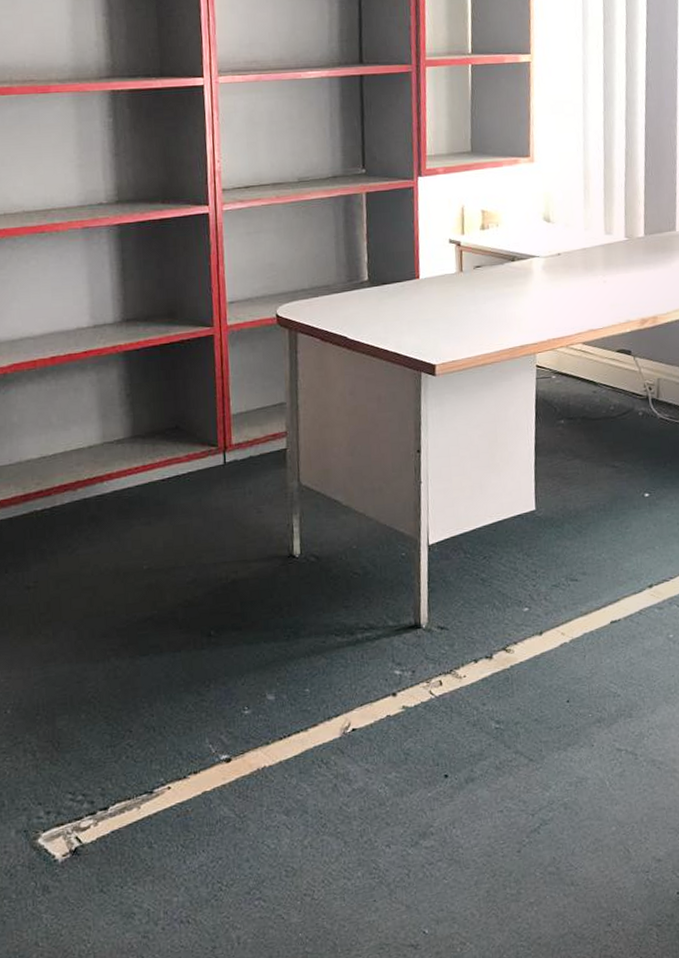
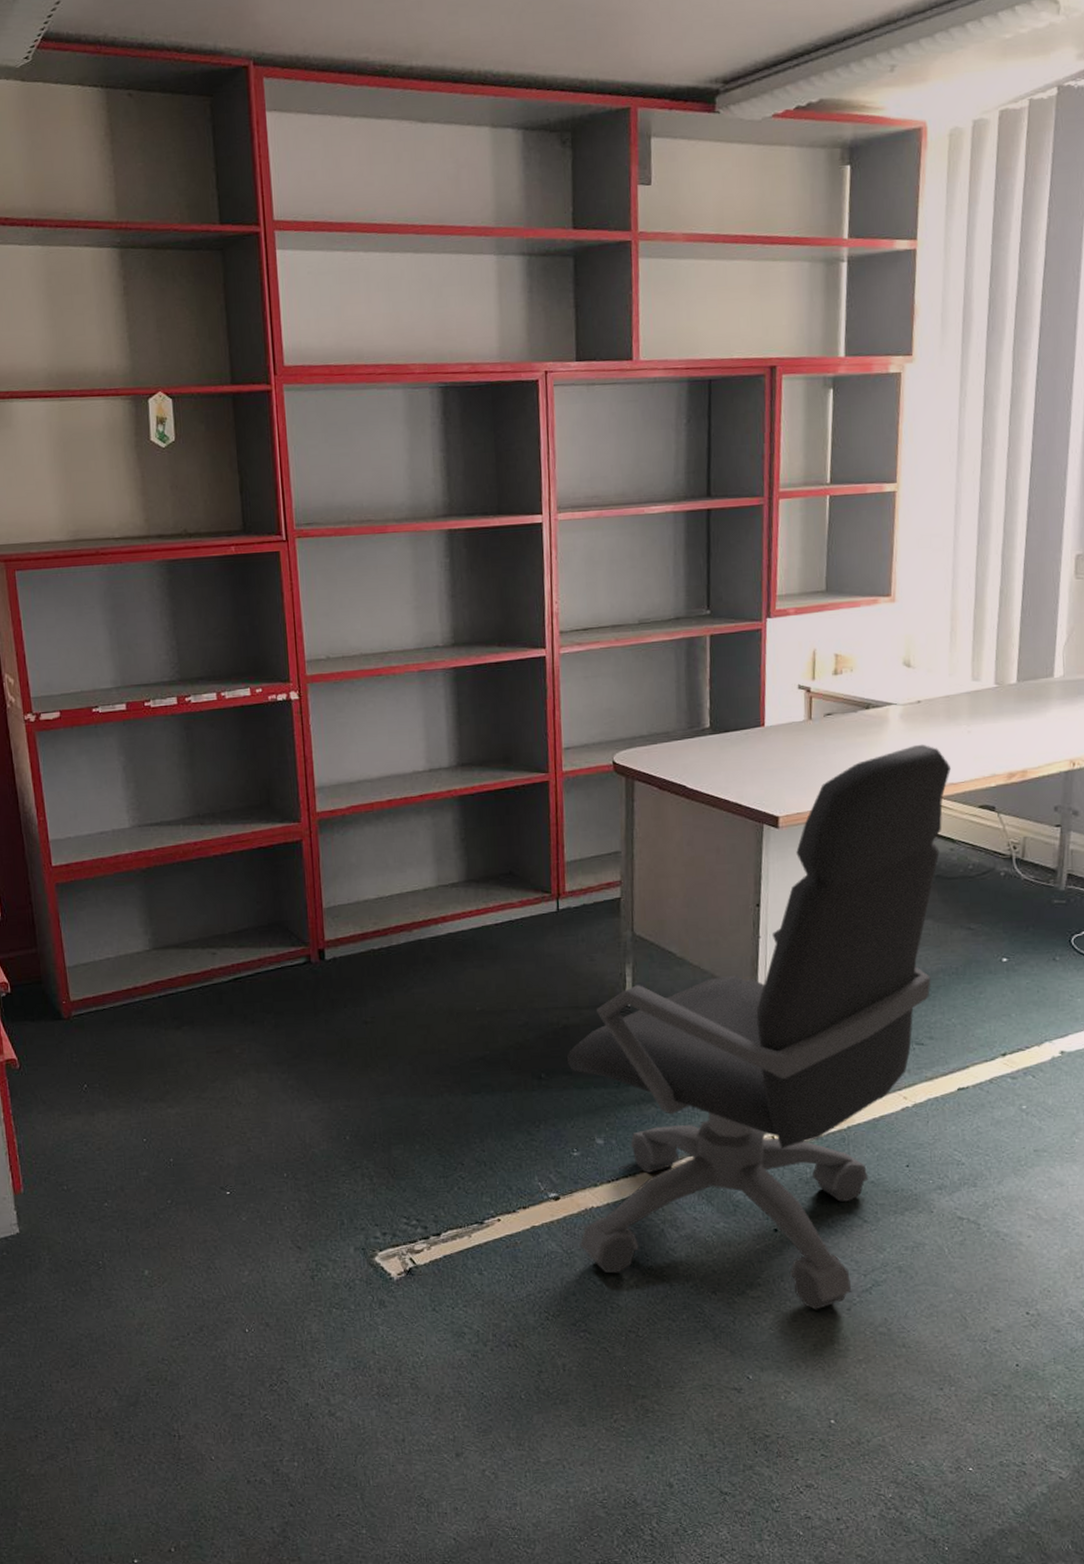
office chair: none [236,293,591,855] -> present [566,744,952,1310]

